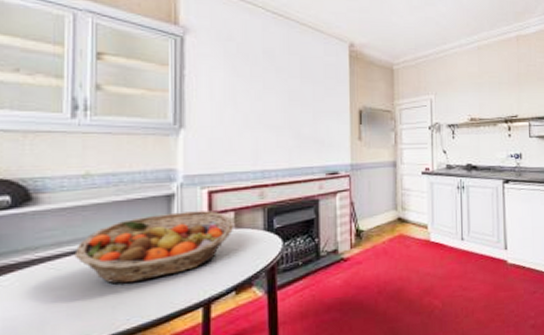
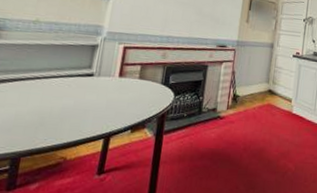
fruit basket: present [74,211,233,284] -> none [15,59,139,111]

